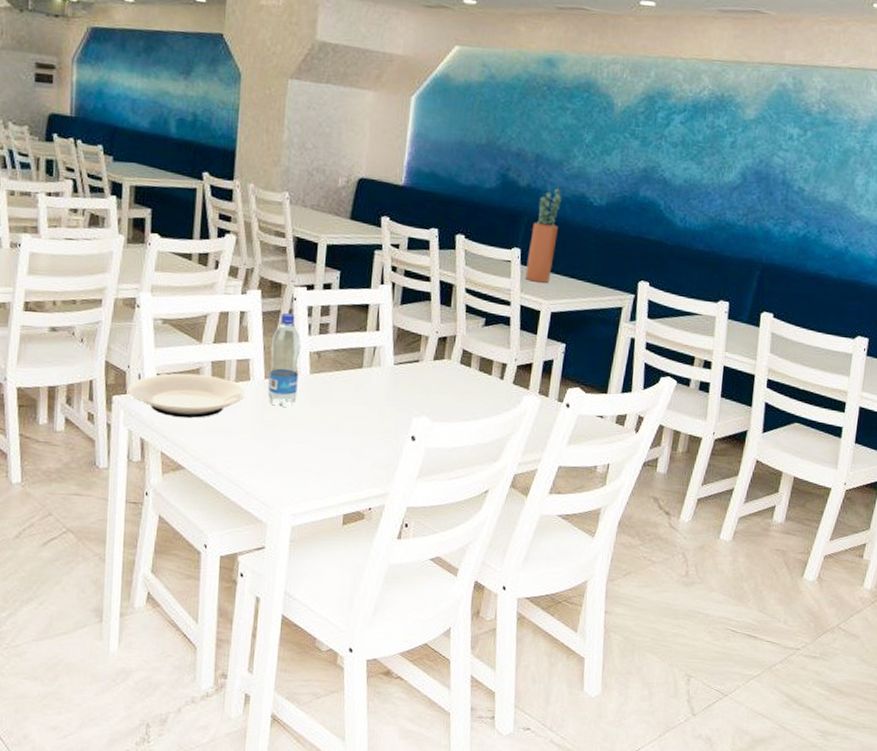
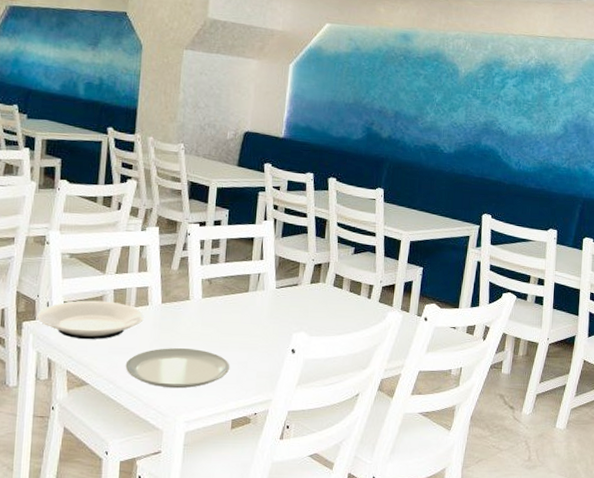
plate: none [225,430,342,477] -> present [125,348,230,389]
bottle: present [268,312,301,408] -> none [164,246,194,328]
vase: present [525,184,562,284] -> none [388,135,418,218]

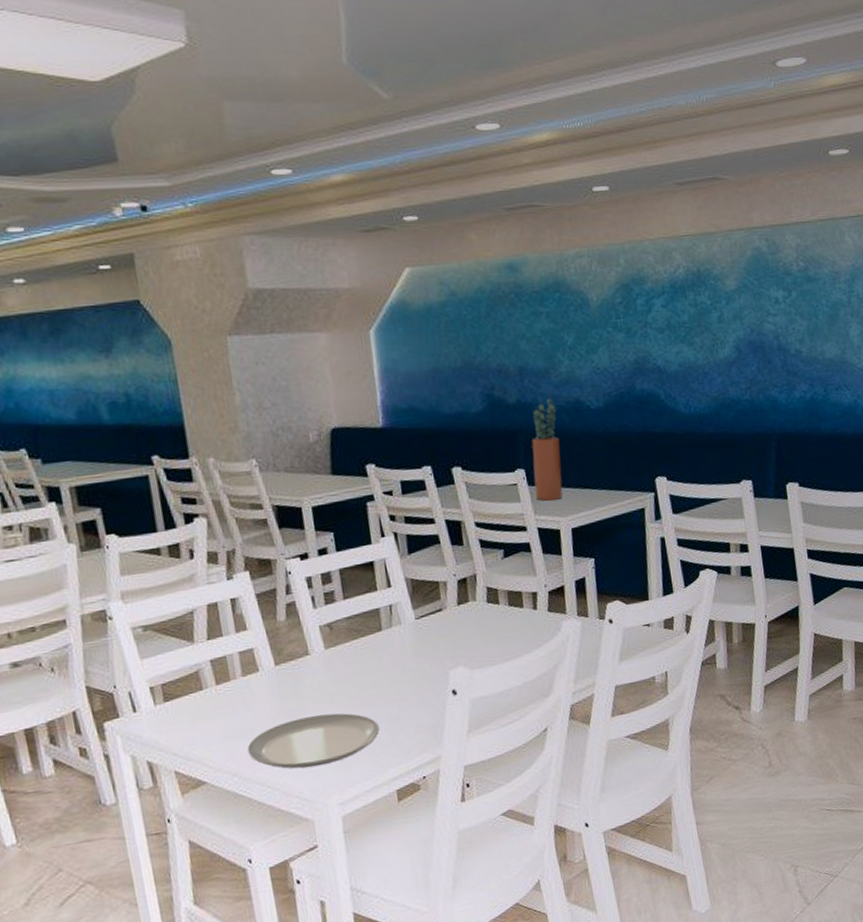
plate: present [37,300,144,339] -> none [119,675,257,731]
vase: none [388,135,418,218] -> present [531,394,563,501]

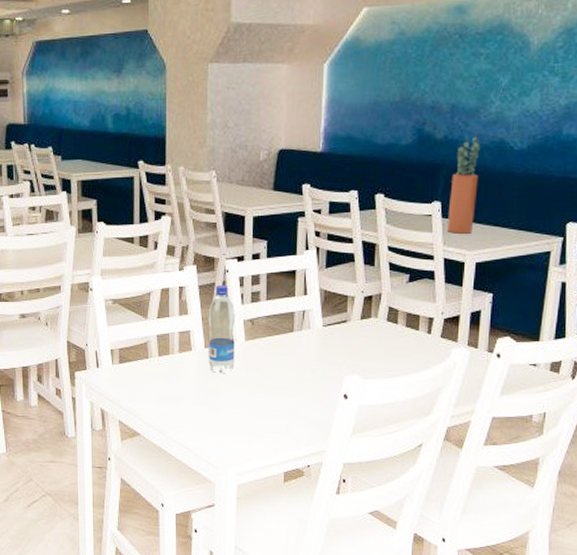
plate: present [247,713,380,769] -> none [174,395,279,439]
bottle: none [272,589,316,693] -> present [208,284,235,374]

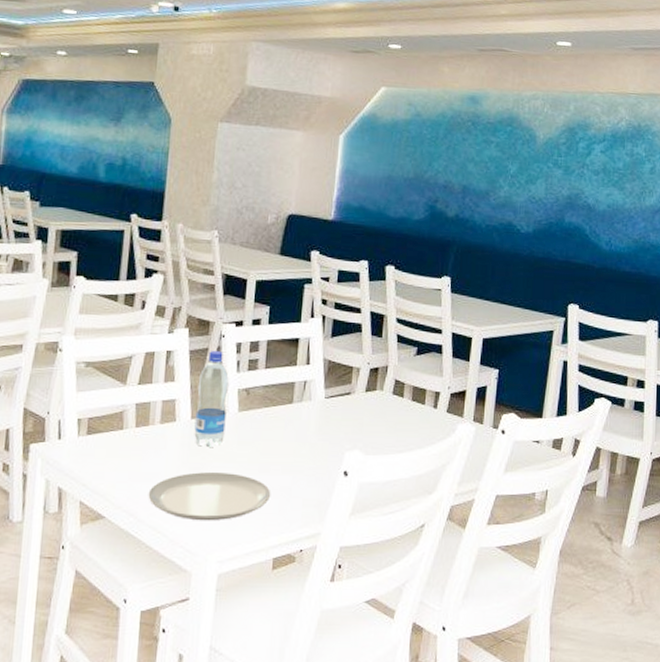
plate: none [174,395,279,439] -> present [148,472,271,521]
vase: present [448,132,481,235] -> none [456,213,490,311]

